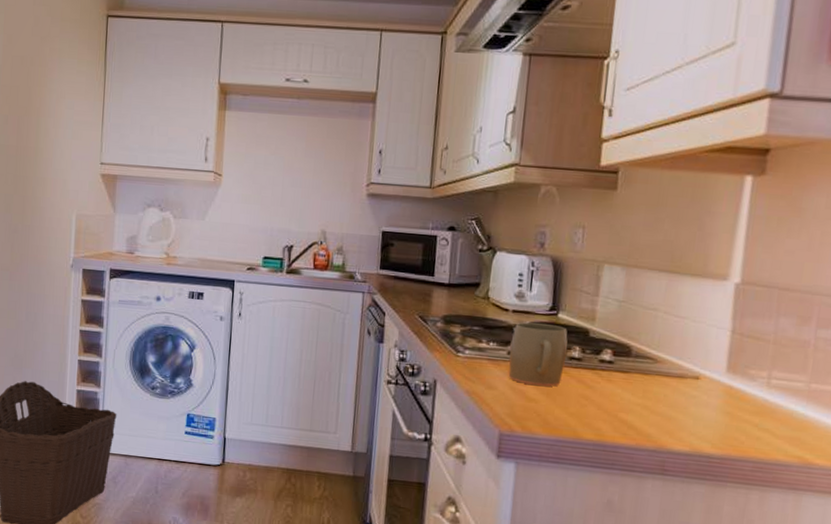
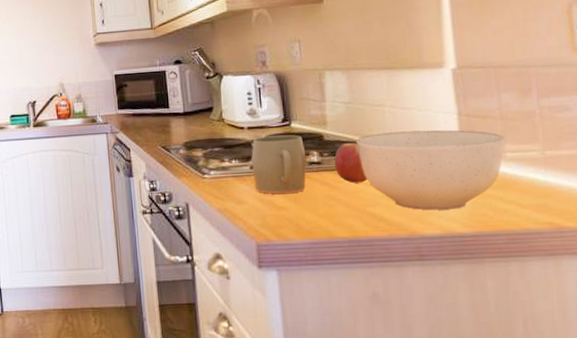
fruit: none [595,343,626,387] -> present [334,143,368,184]
bowl: none [621,338,774,429] -> present [356,130,506,210]

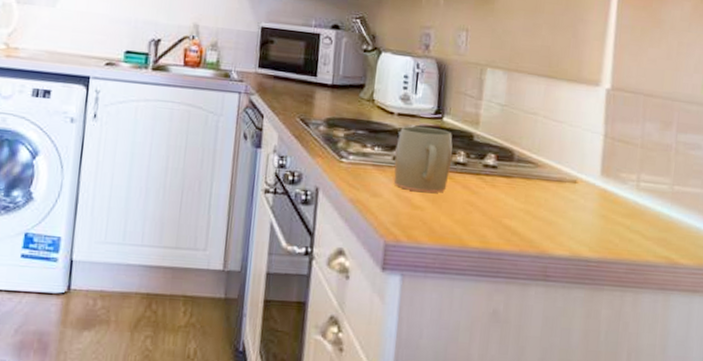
fruit: present [334,143,368,184] -> none [479,148,509,192]
bowl: present [356,130,506,210] -> none [504,142,642,232]

